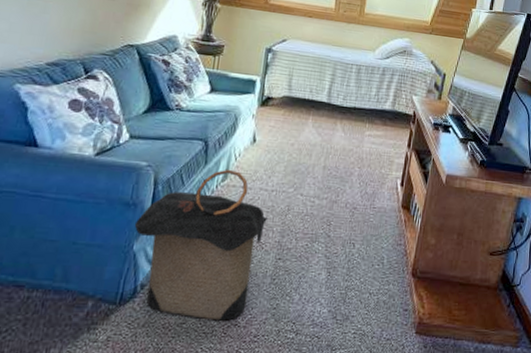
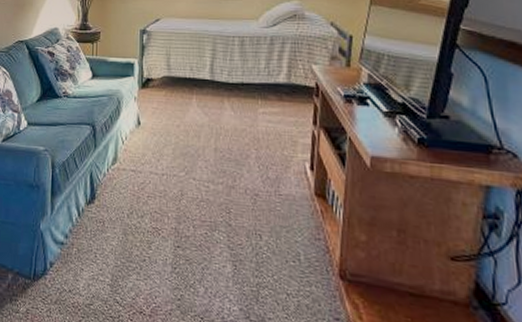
laundry hamper: present [134,169,268,321] -> none [39,152,162,307]

